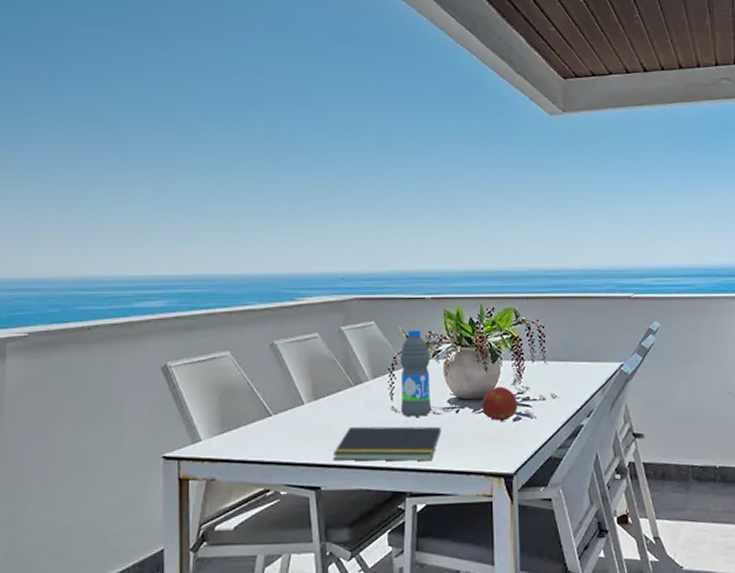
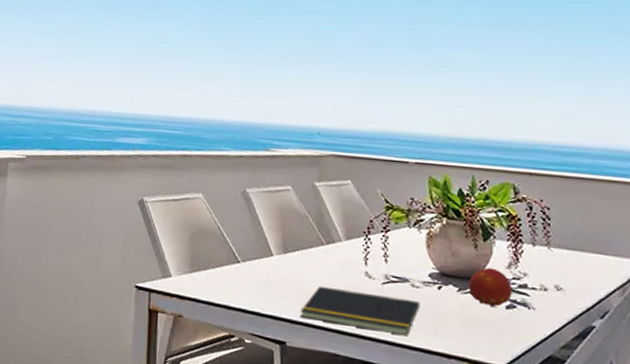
water bottle: present [400,329,432,417] -> none [375,193,411,288]

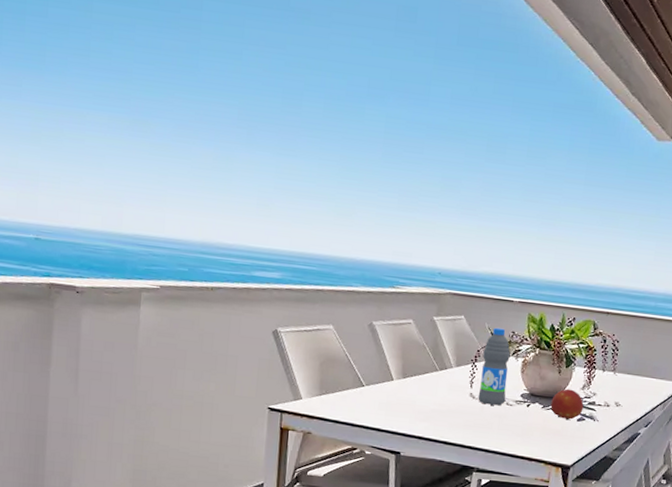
notepad: present [300,285,421,335] -> none [414,405,512,444]
water bottle: none [375,193,411,288] -> present [477,327,511,406]

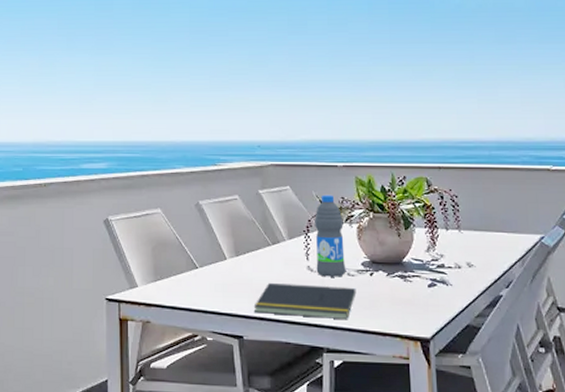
notepad: none [414,405,512,444] -> present [253,282,357,319]
fruit: present [550,388,584,421] -> none [395,252,433,287]

